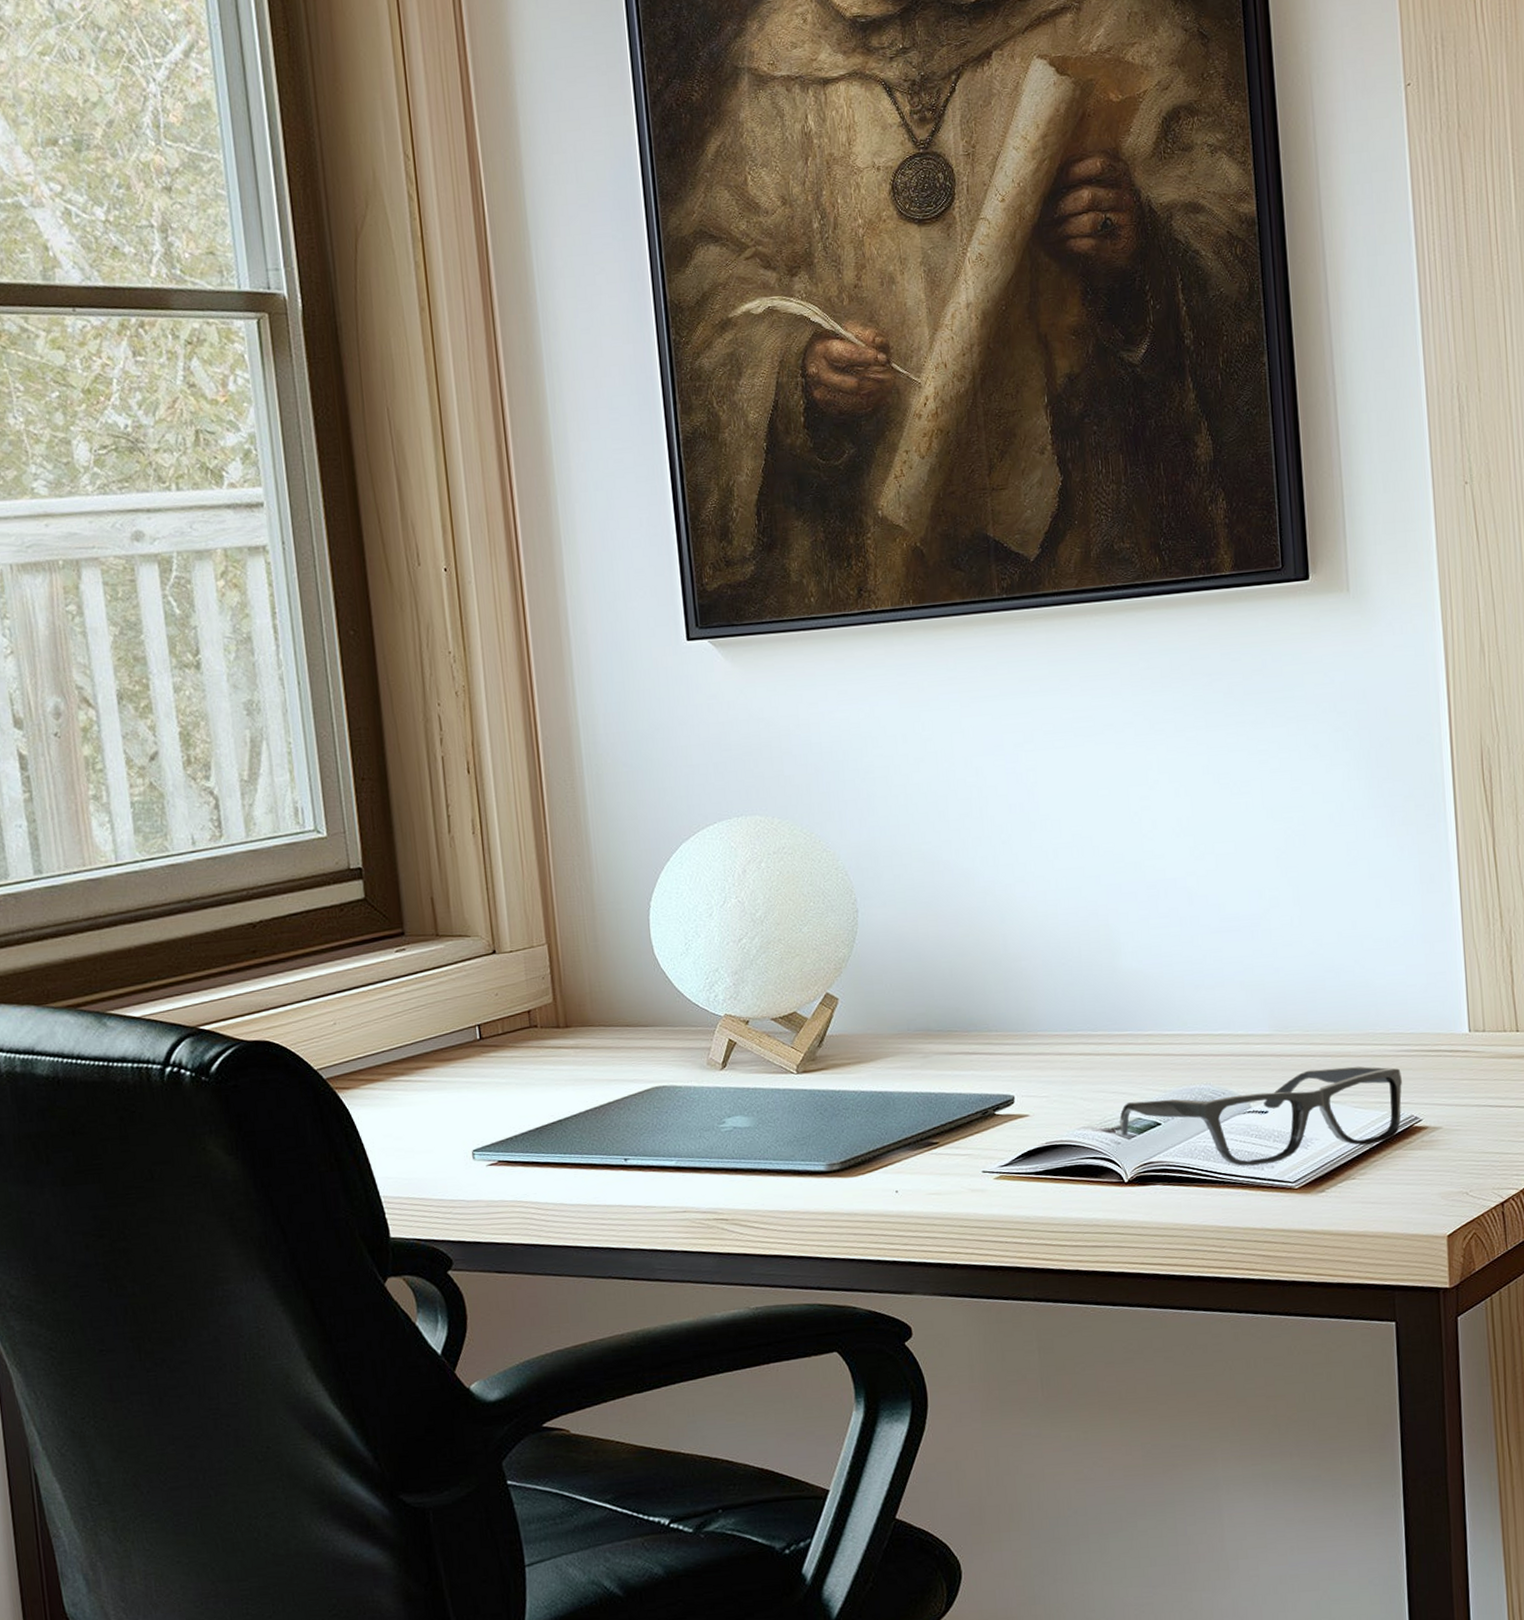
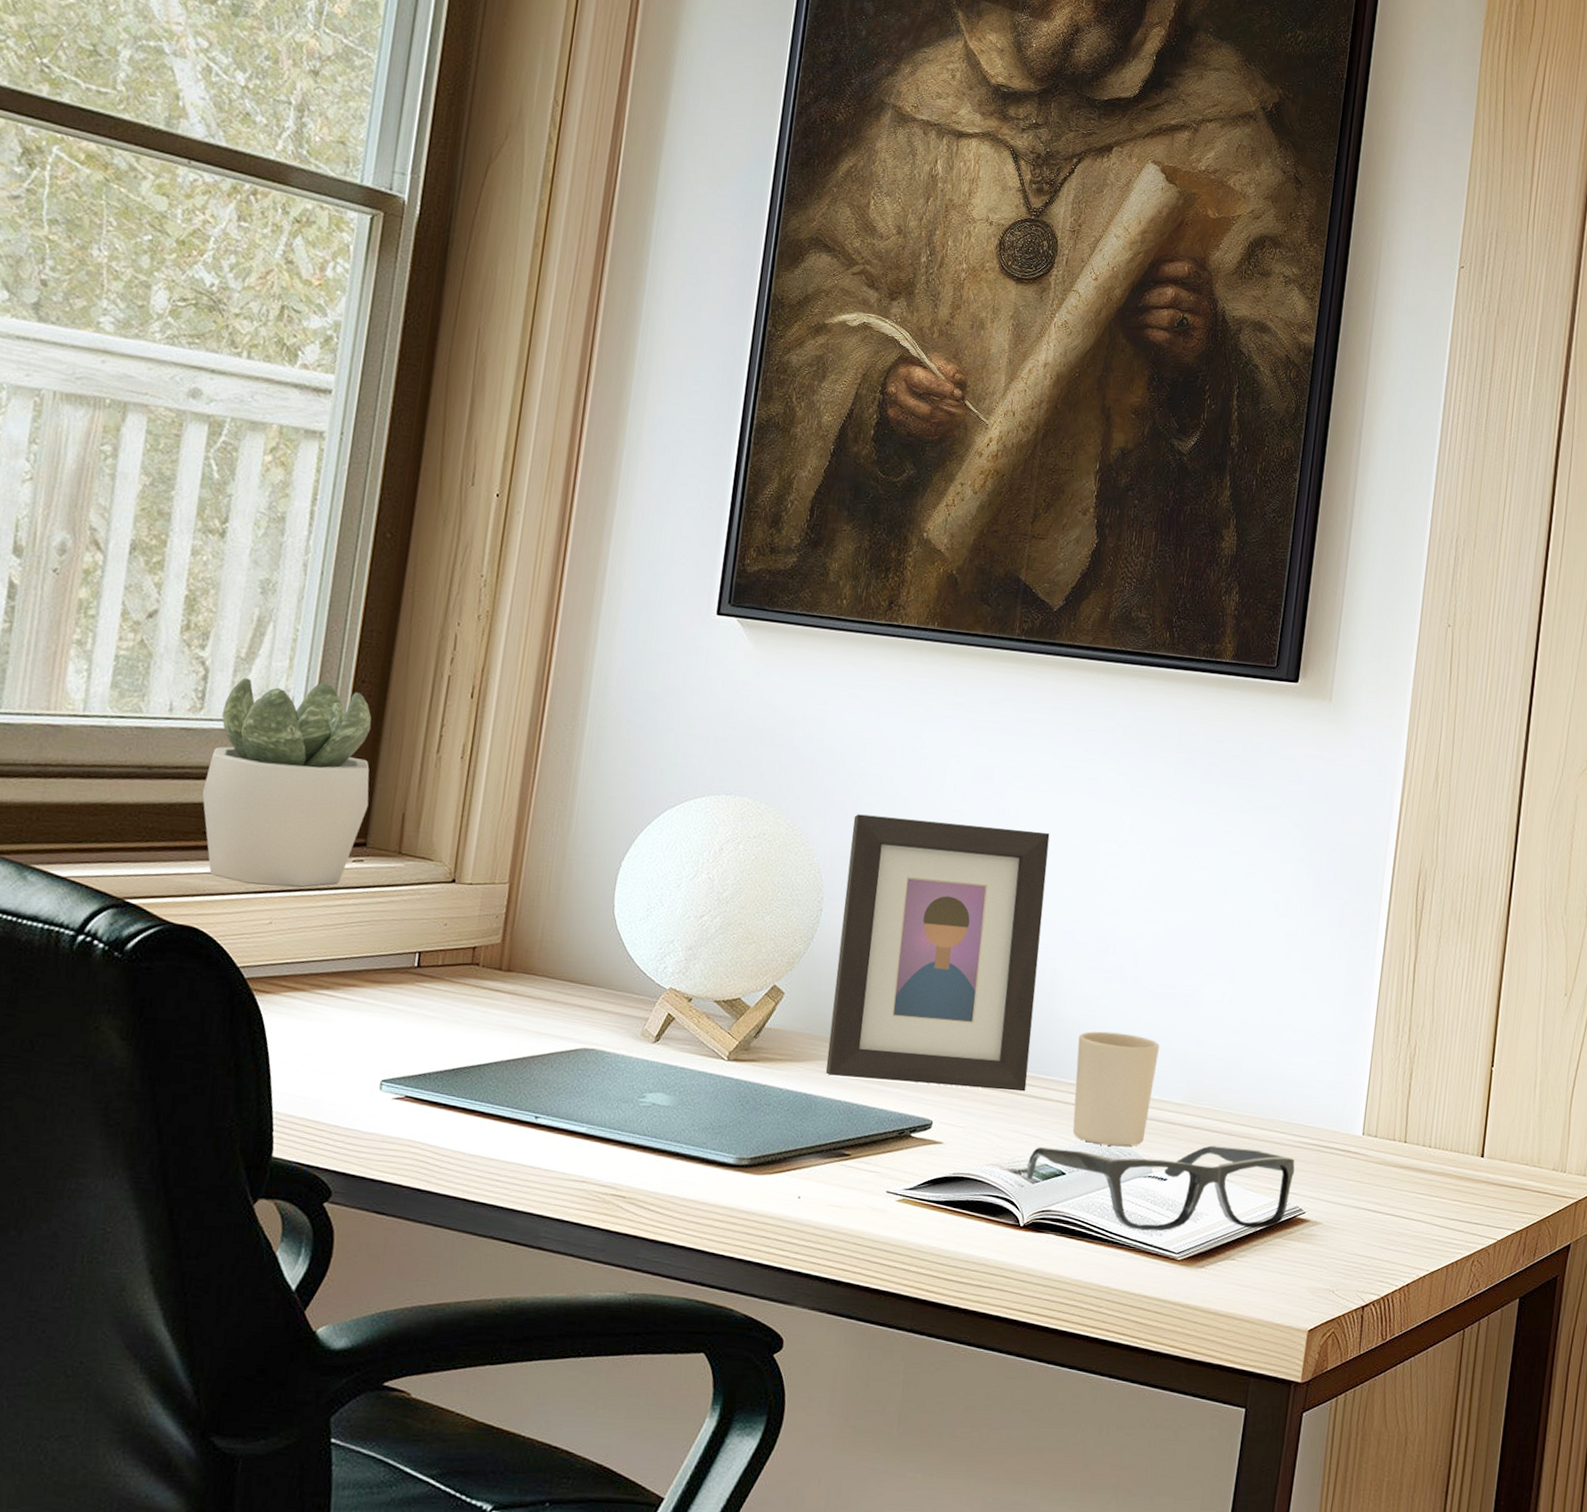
succulent plant: none [240,787,397,992] -> present [202,677,372,888]
picture frame: none [869,789,1103,1070] -> present [825,814,1050,1092]
mug: none [1147,975,1236,1090] -> present [1072,1031,1160,1147]

